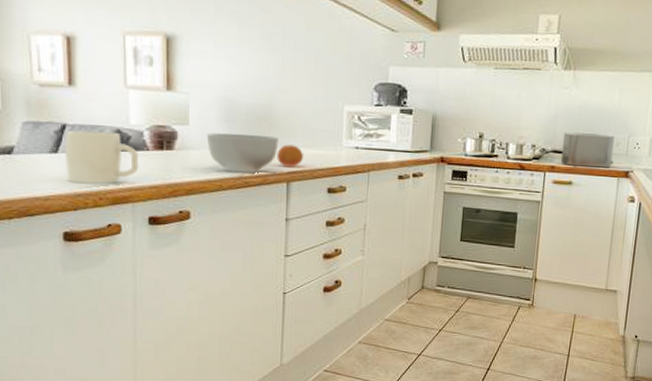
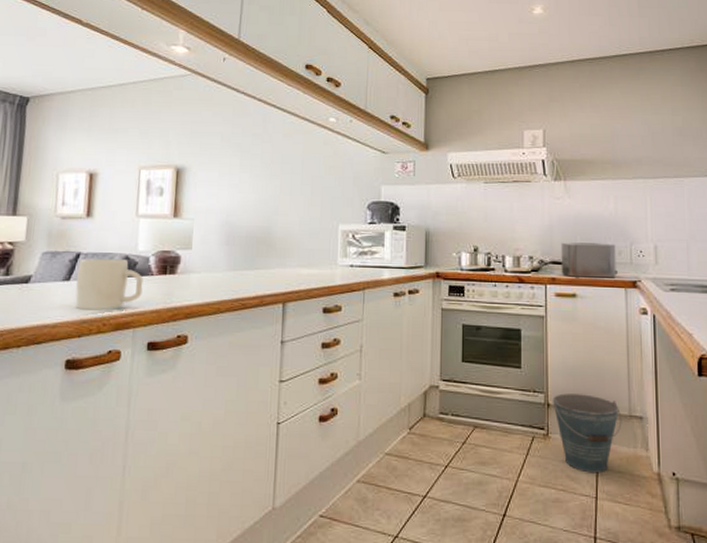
bowl: present [206,133,279,173] -> none [207,255,276,295]
fruit: present [277,144,303,168] -> none [273,265,299,288]
bucket: none [540,270,599,336] -> present [553,393,622,473]

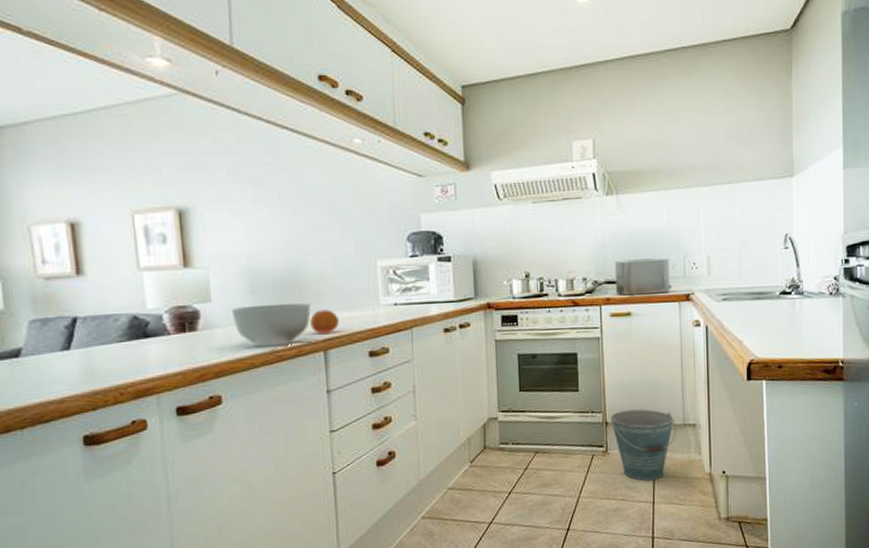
mug: present [75,258,144,310] -> none [77,319,161,380]
bowl: none [207,255,276,295] -> present [231,302,311,347]
fruit: none [273,265,299,288] -> present [310,309,339,334]

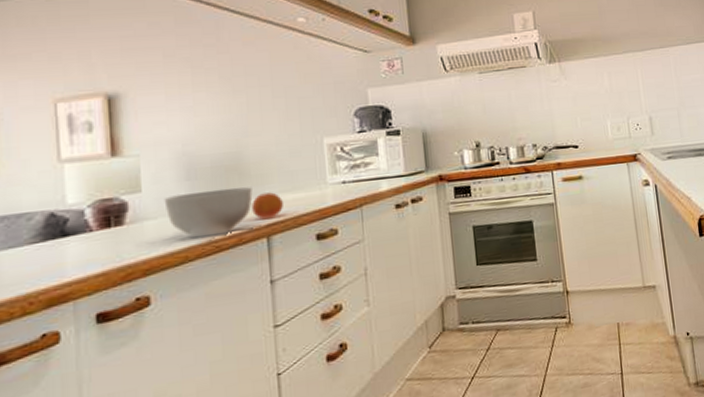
bucket: present [610,409,677,481] -> none [571,274,638,351]
toaster: present [614,257,671,297] -> none [562,120,619,161]

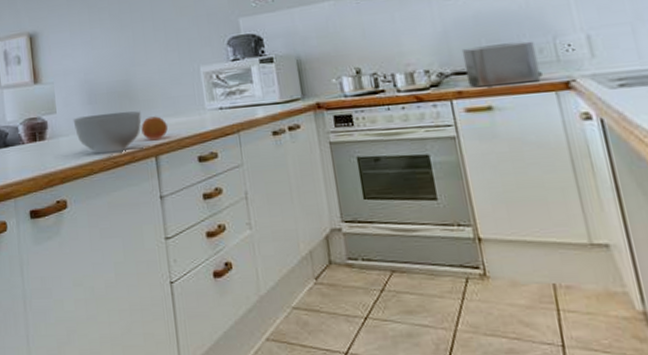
toaster: none [562,120,619,161] -> present [461,41,543,89]

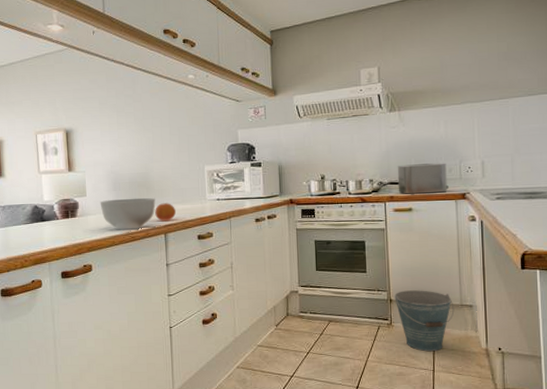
bucket: none [483,223,582,317] -> present [394,290,455,352]

